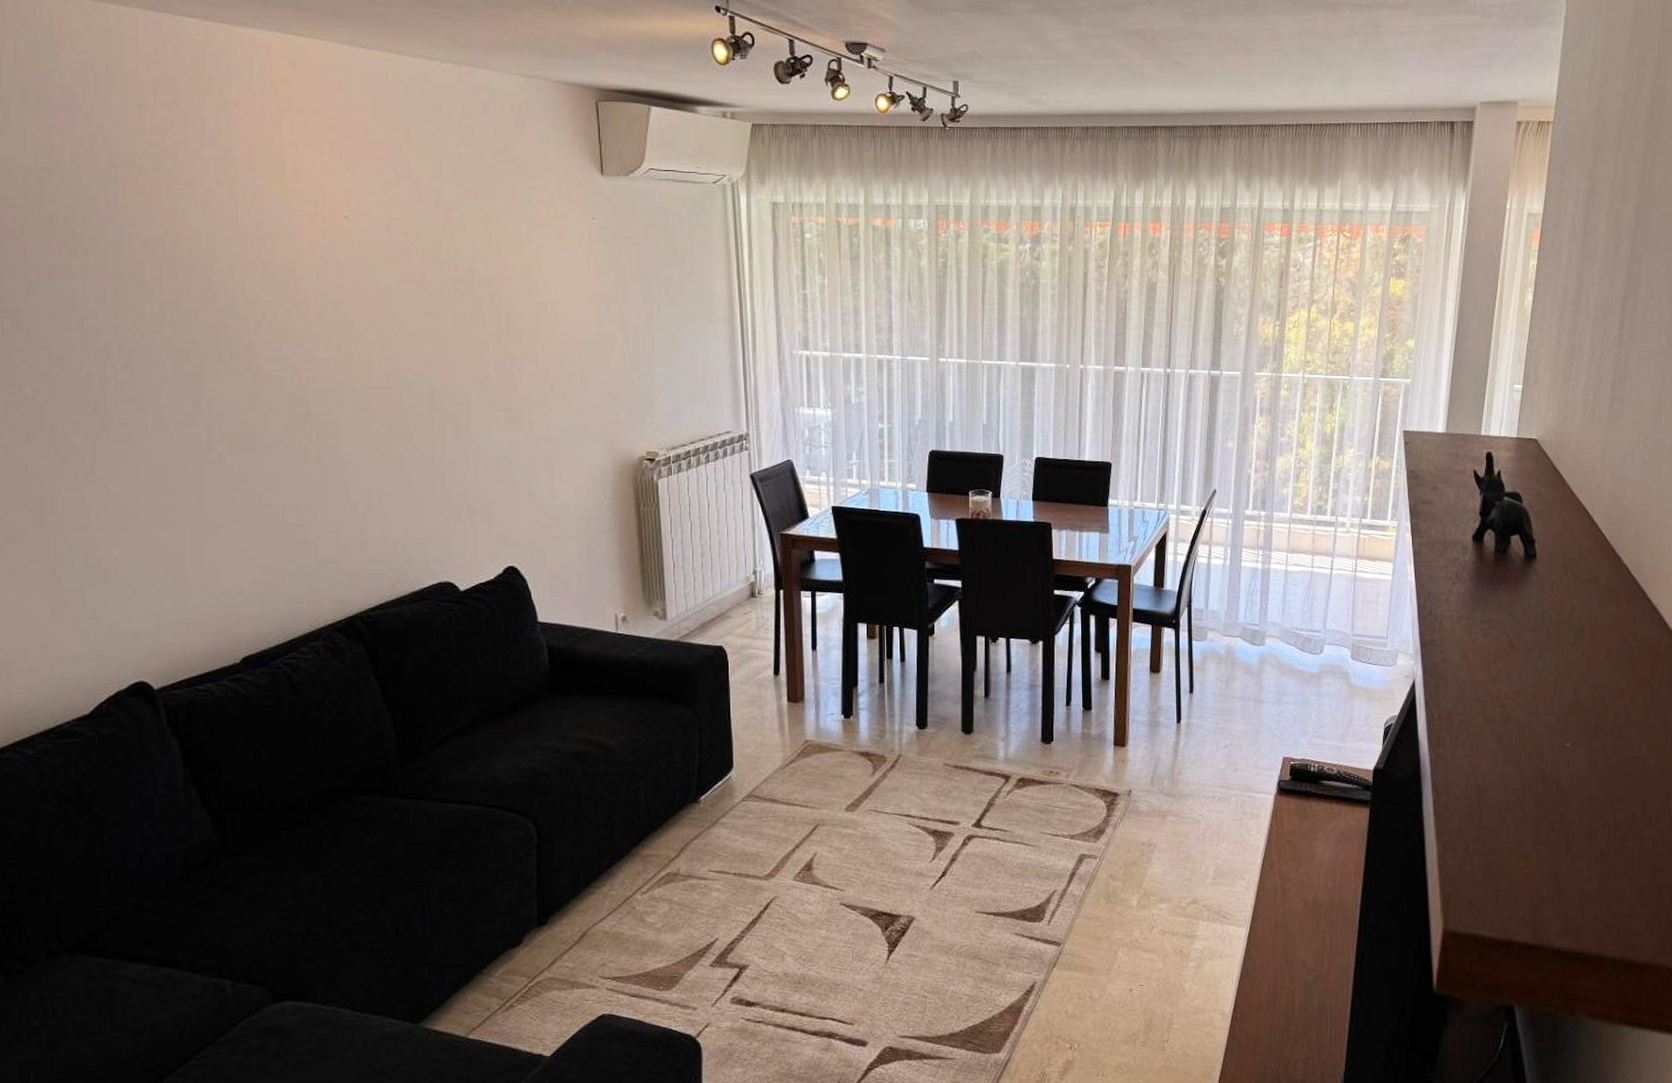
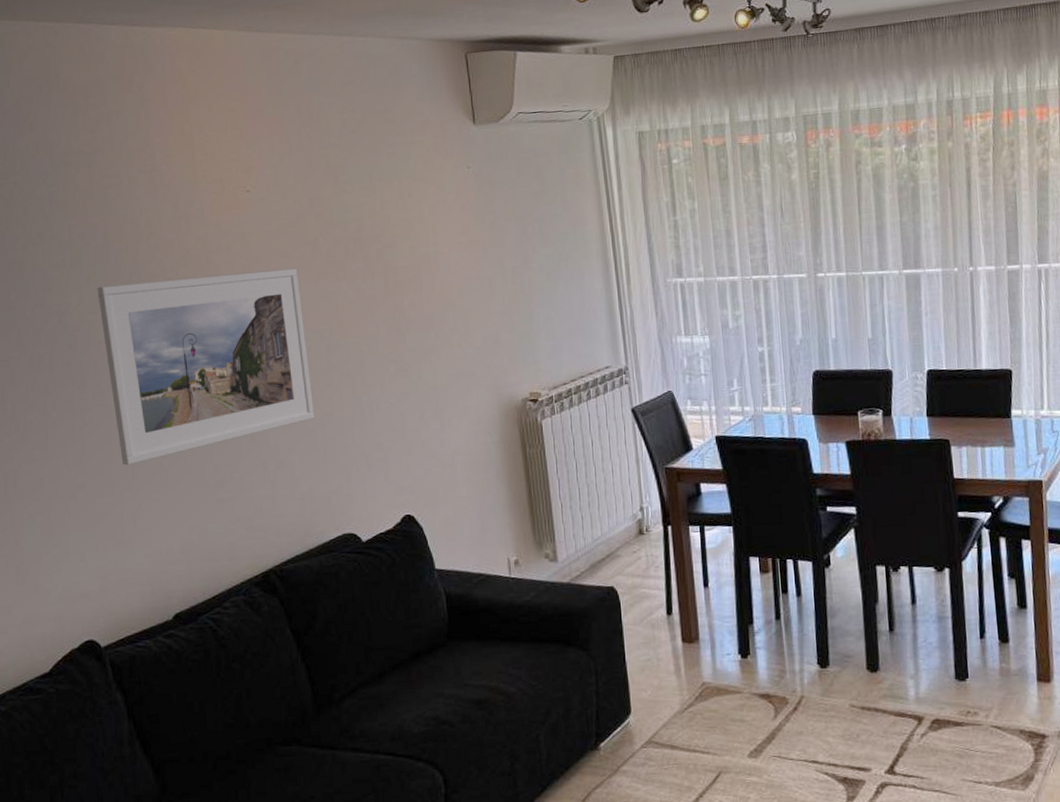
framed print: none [162,303,413,498] -> present [97,268,315,466]

